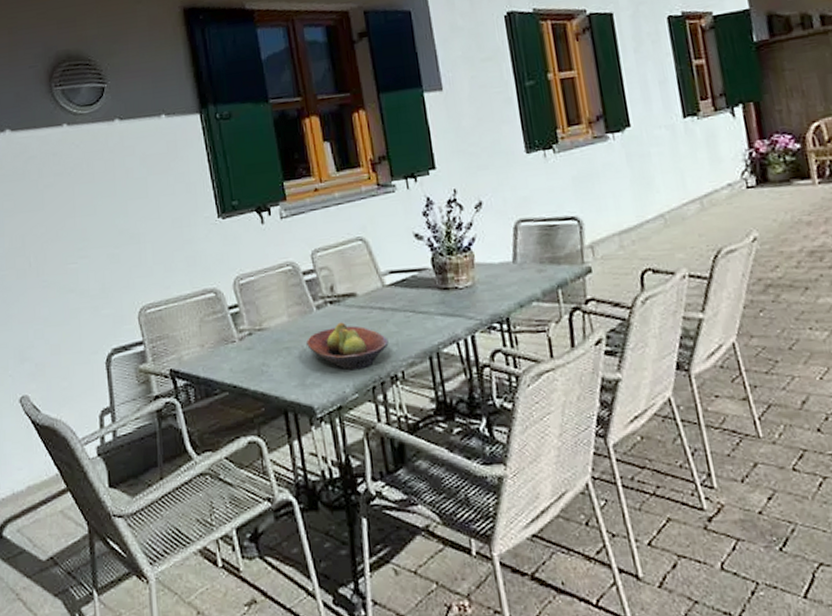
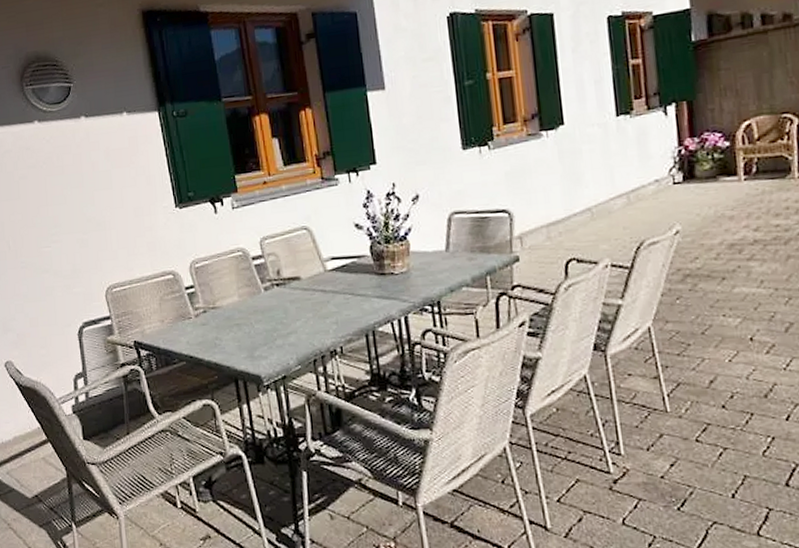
fruit bowl: present [307,322,389,370] -> none [255,302,329,345]

